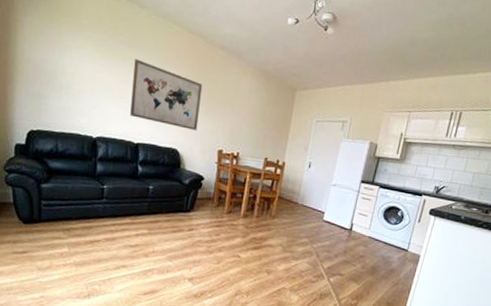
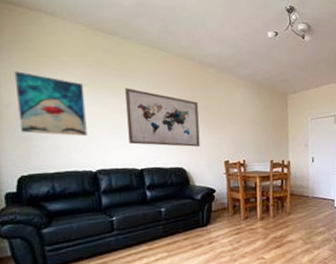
wall art: none [36,28,98,102] -> present [14,71,87,137]

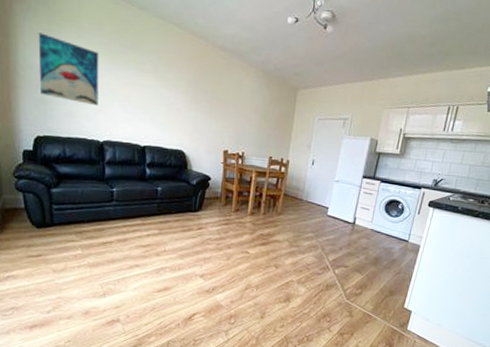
wall art: present [125,88,200,147] -> none [135,62,206,132]

